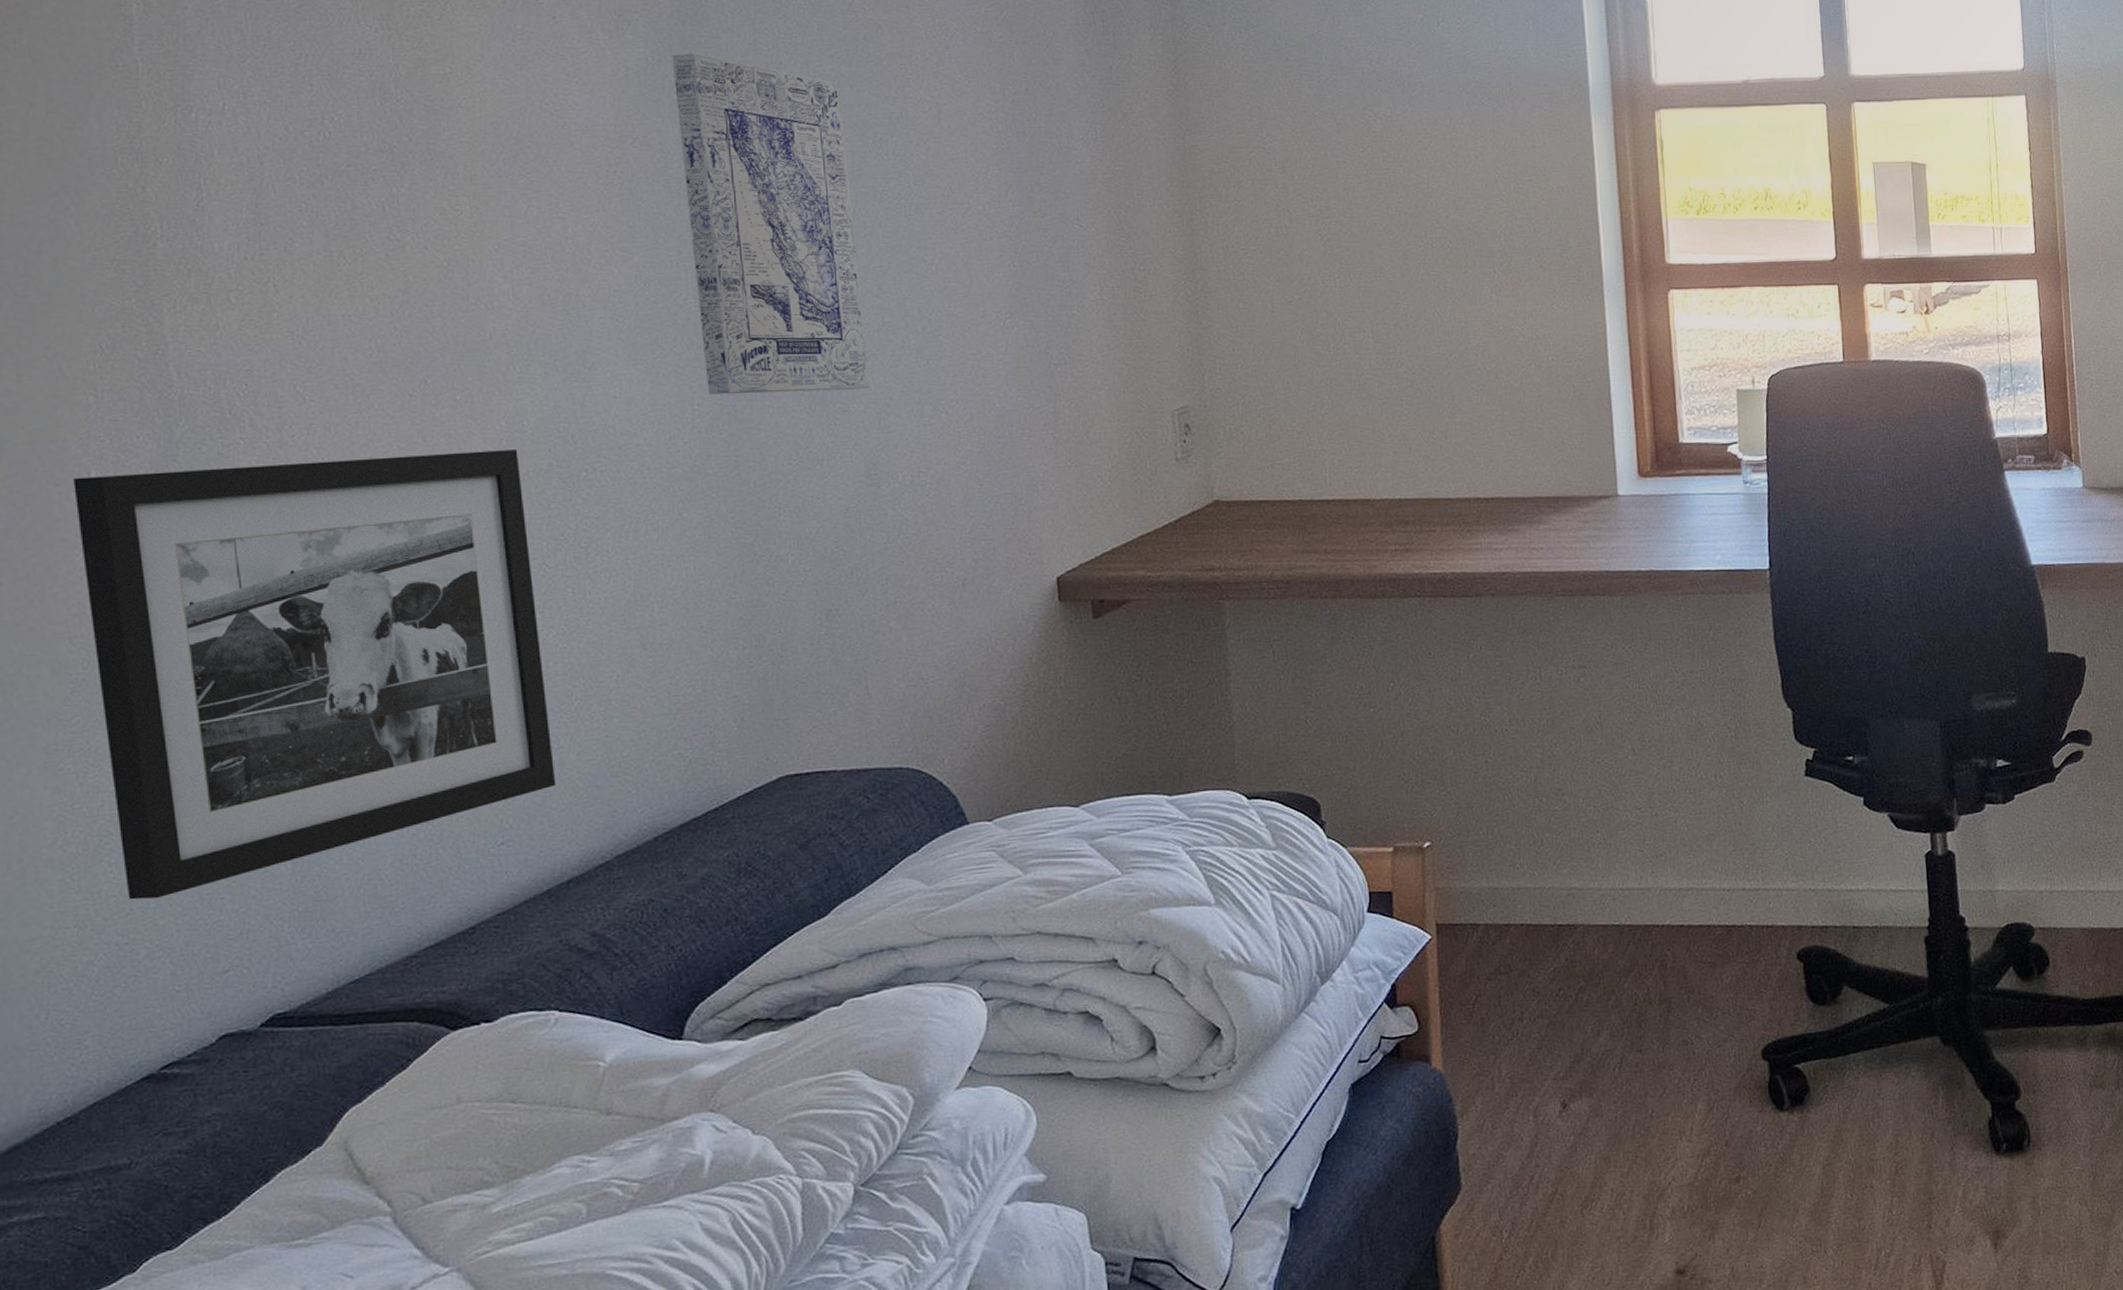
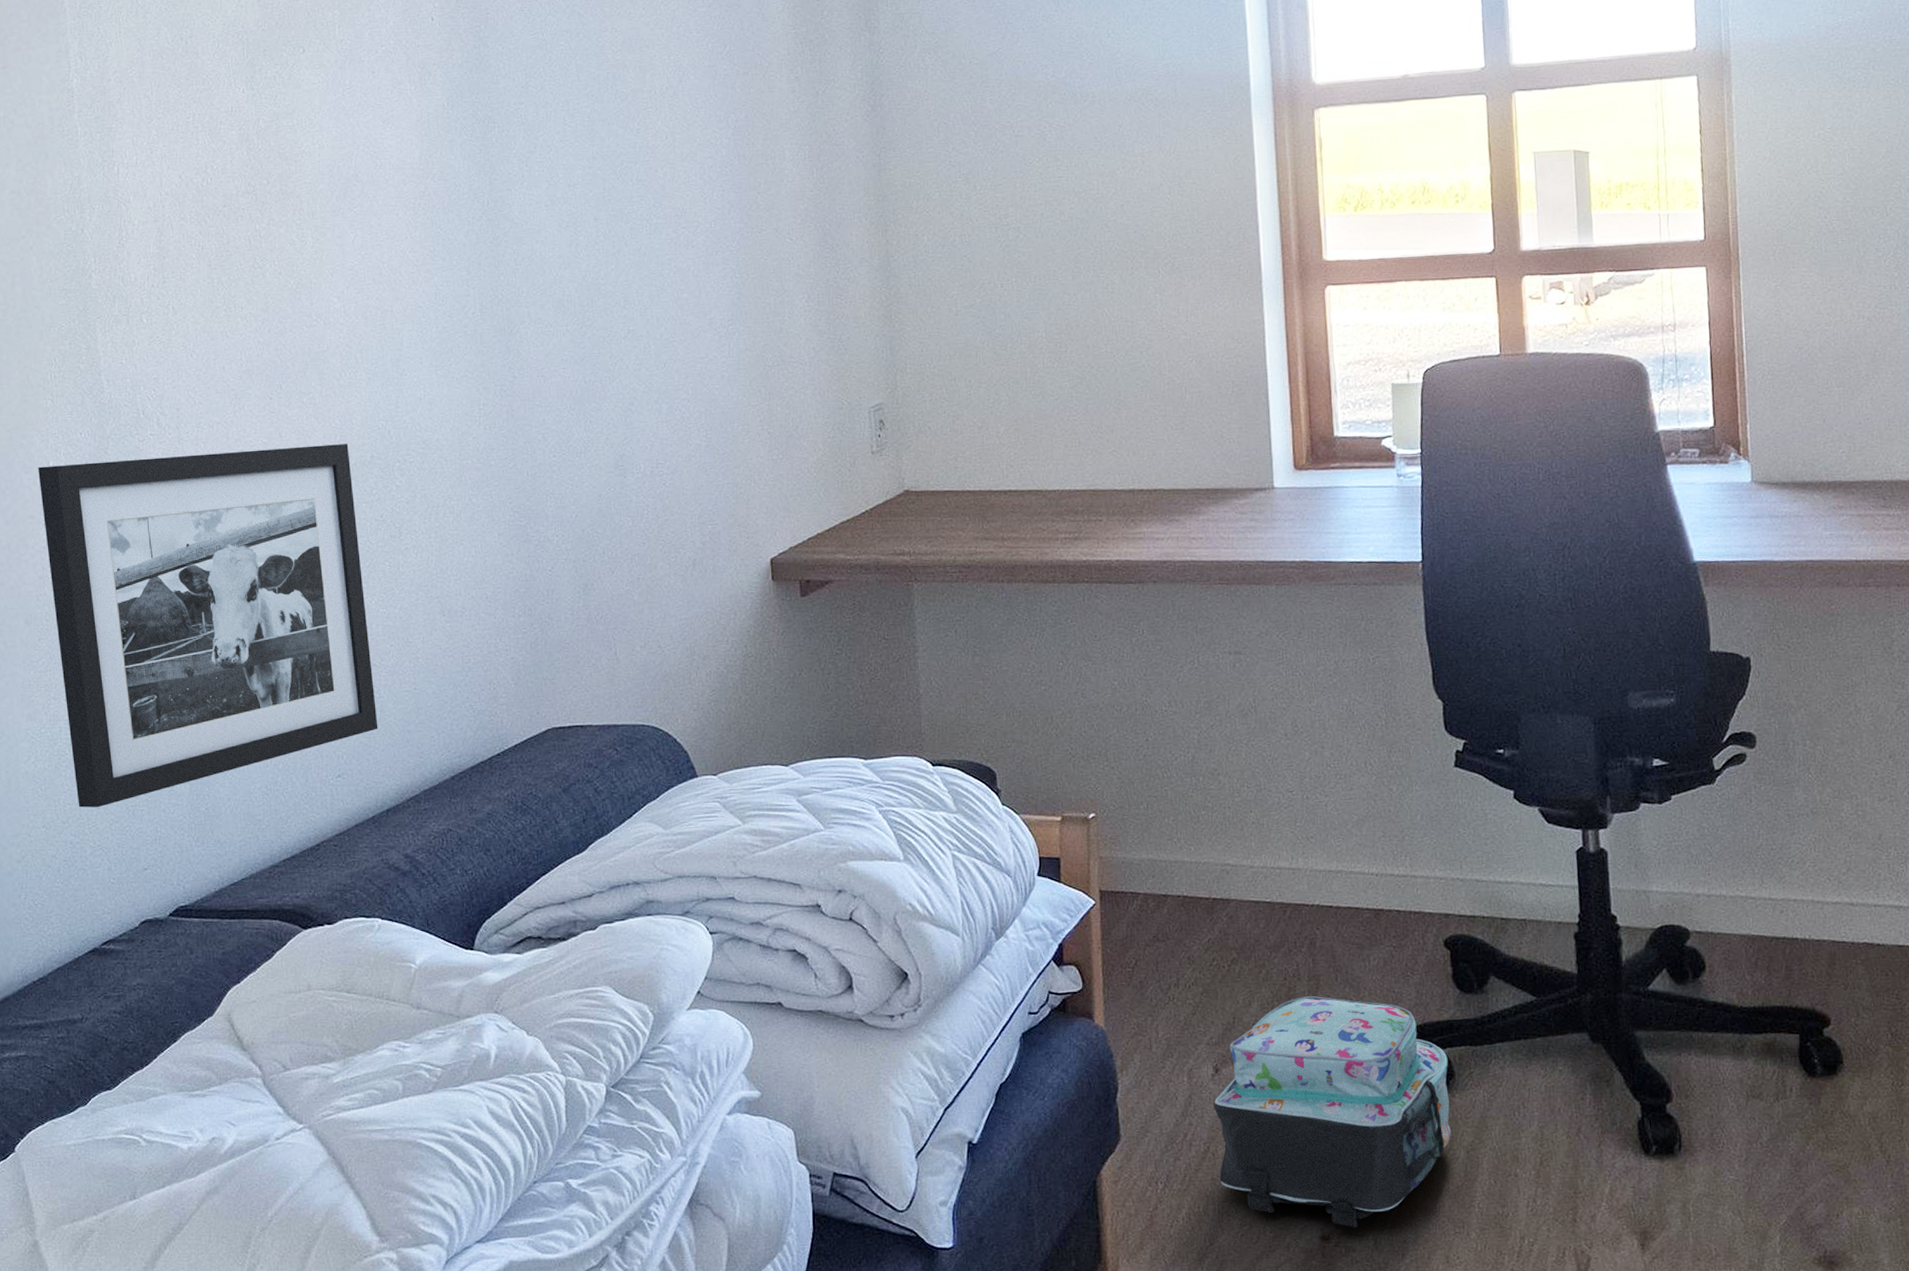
wall art: present [672,54,871,394] -> none [462,98,619,396]
backpack: none [1560,1019,1807,1258] -> present [1212,996,1451,1228]

